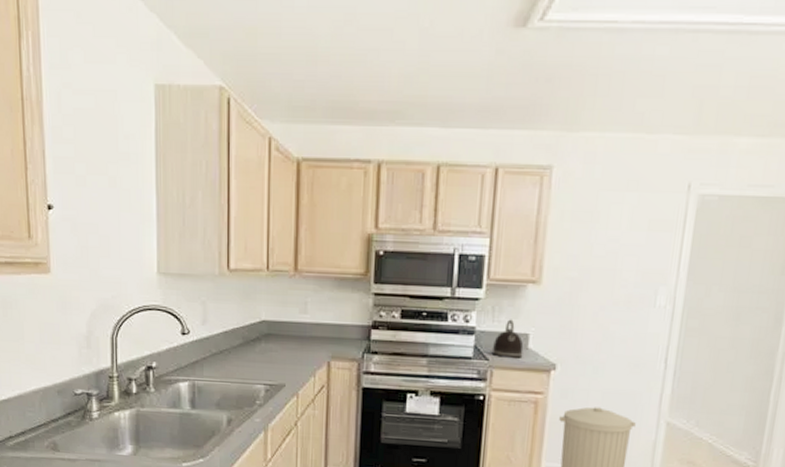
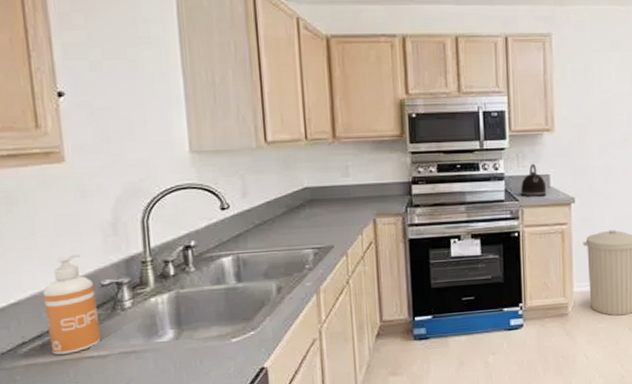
soap dispenser: none [27,362,72,454] -> present [42,254,102,355]

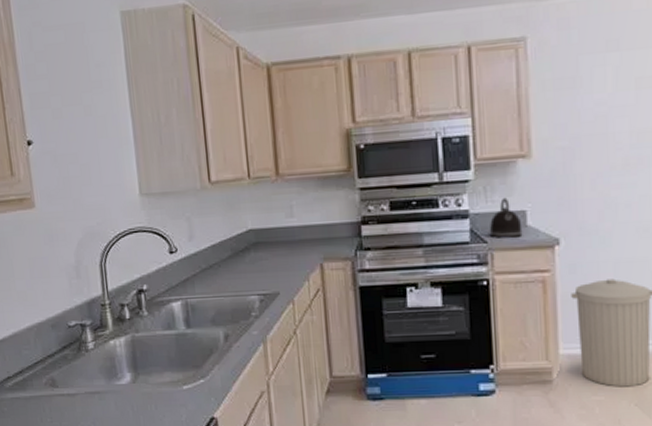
soap dispenser: present [42,254,102,355] -> none [21,296,70,391]

